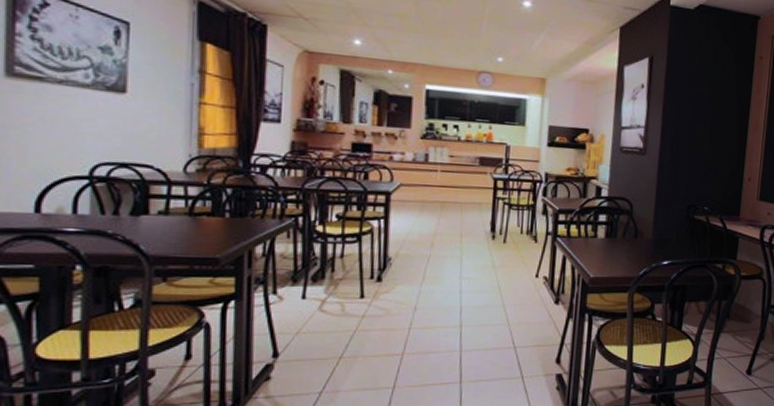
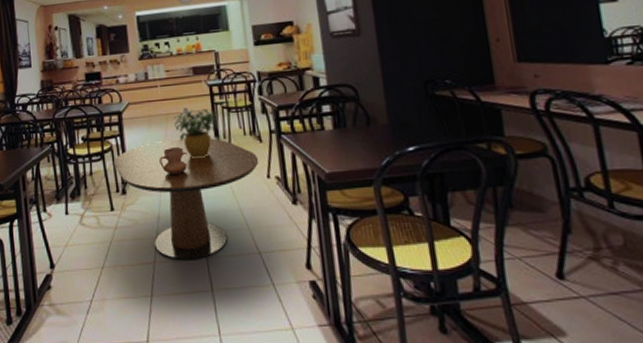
dining table: none [371,229,531,352] -> present [113,138,259,260]
ceramic jug: none [426,236,459,267] -> present [159,146,187,175]
potted flower: none [449,198,498,252] -> present [173,108,219,158]

